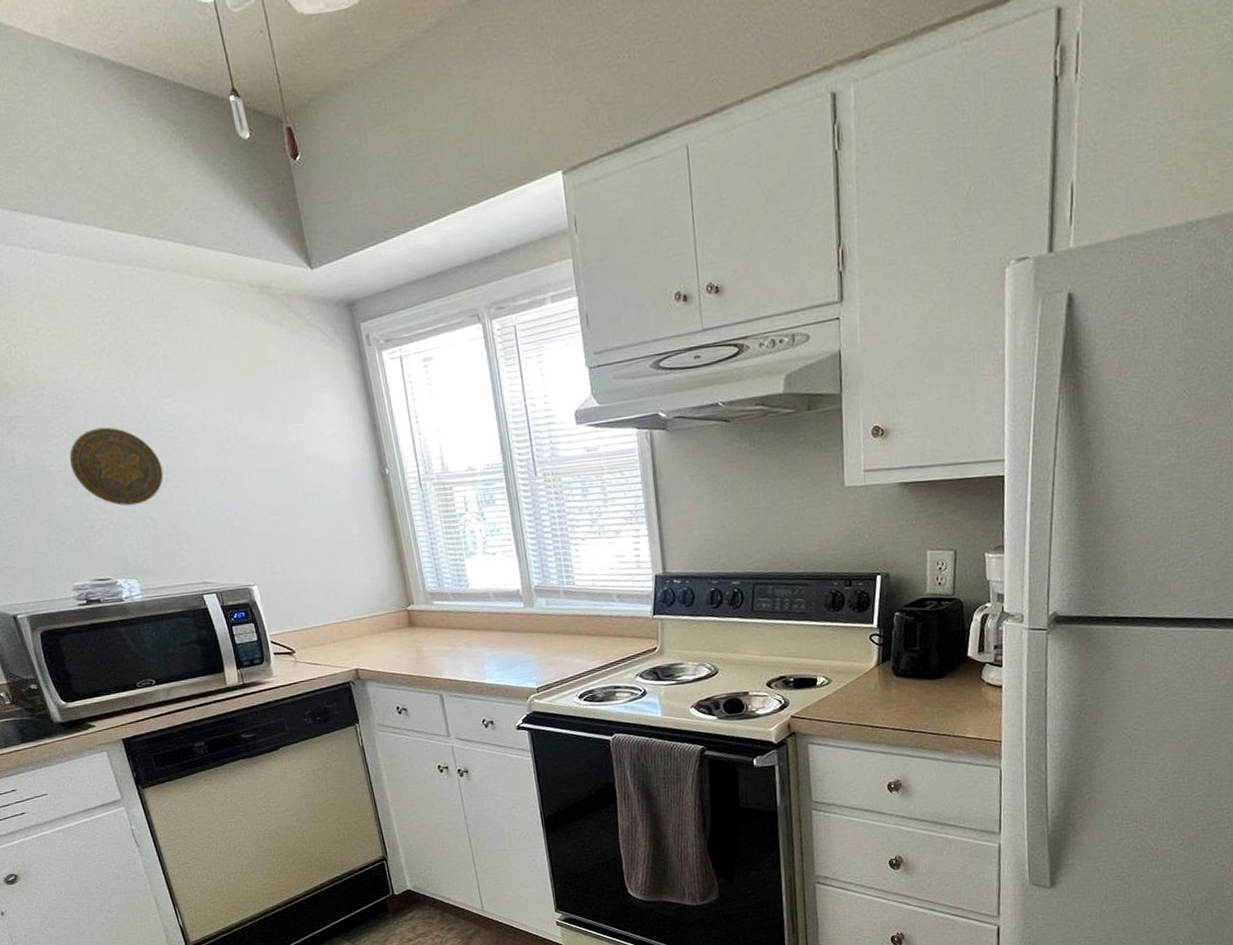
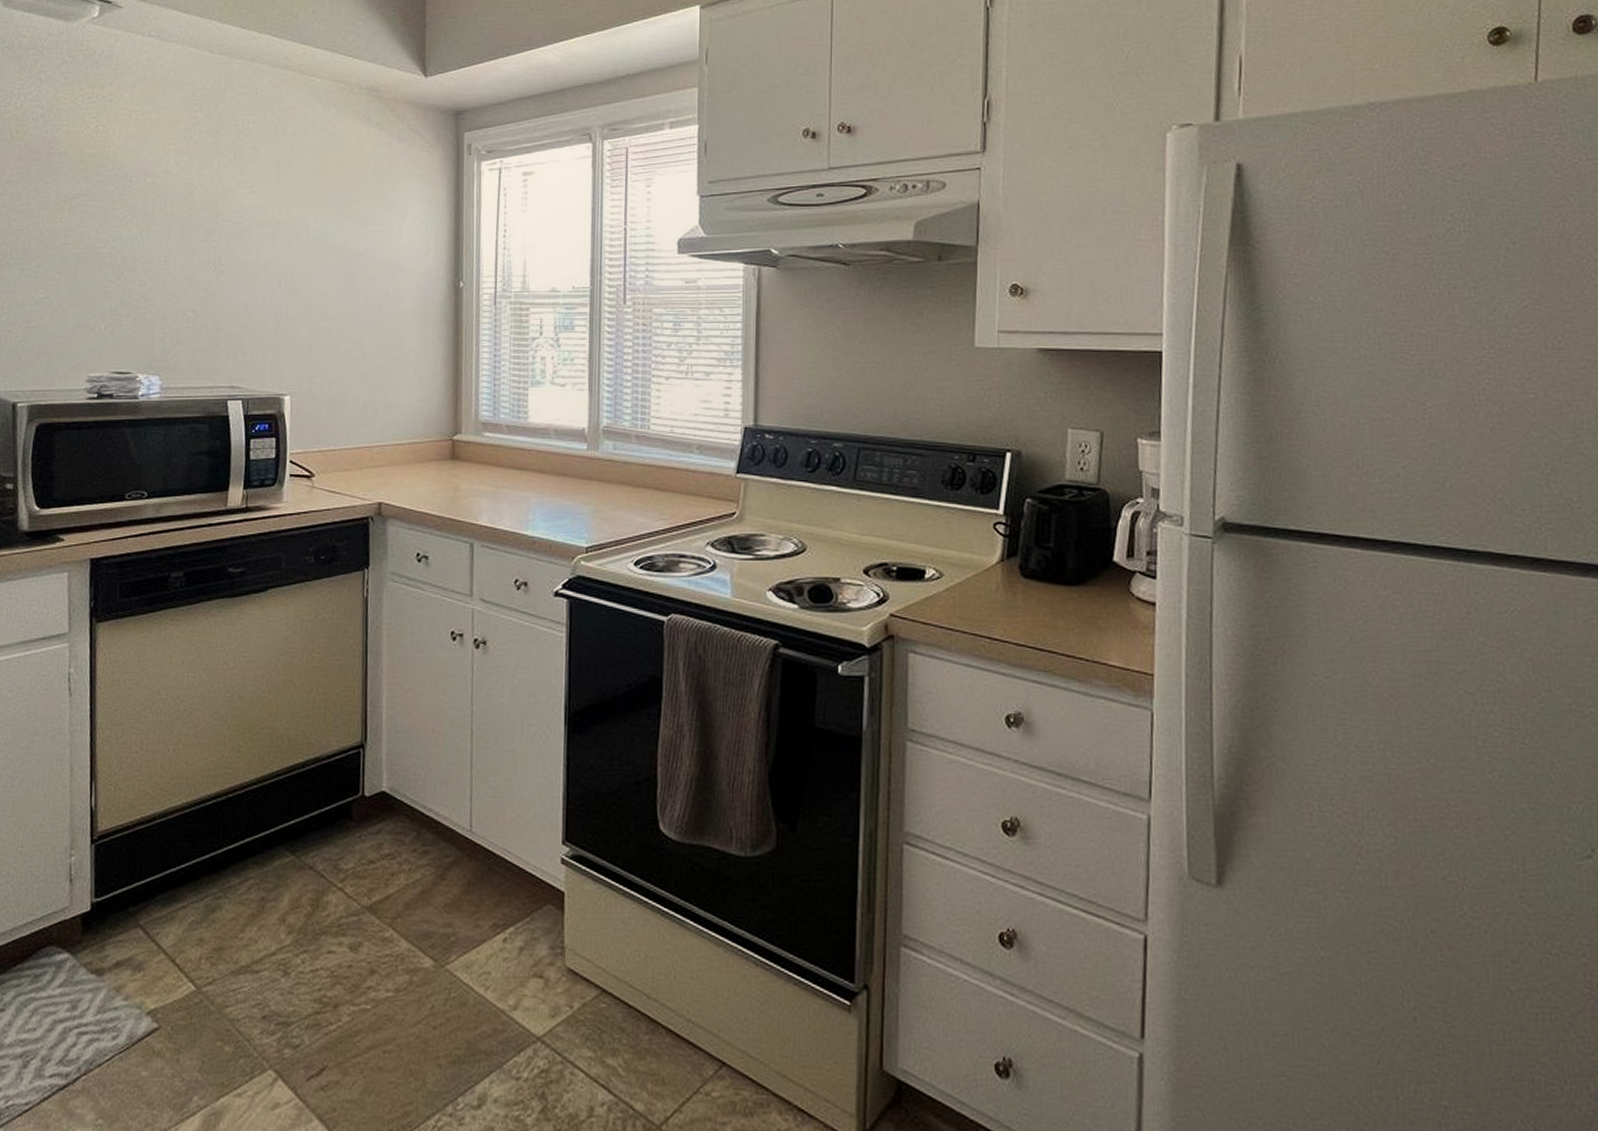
decorative plate: present [69,427,164,506] -> none [124,213,221,296]

